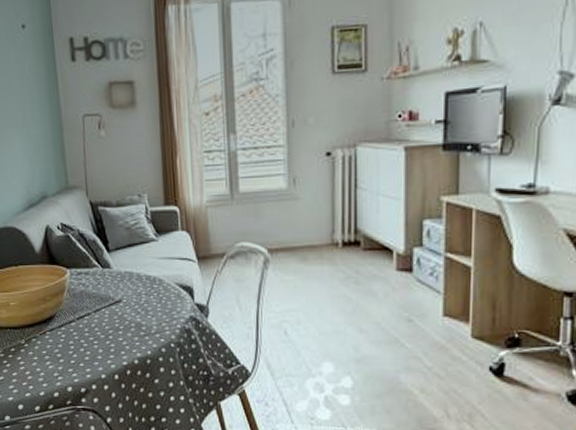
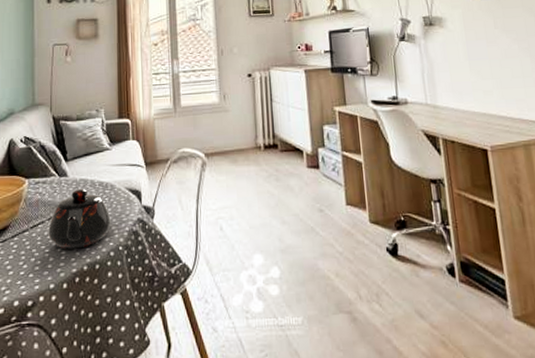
teapot: none [95,282,161,343] -> present [48,189,111,249]

